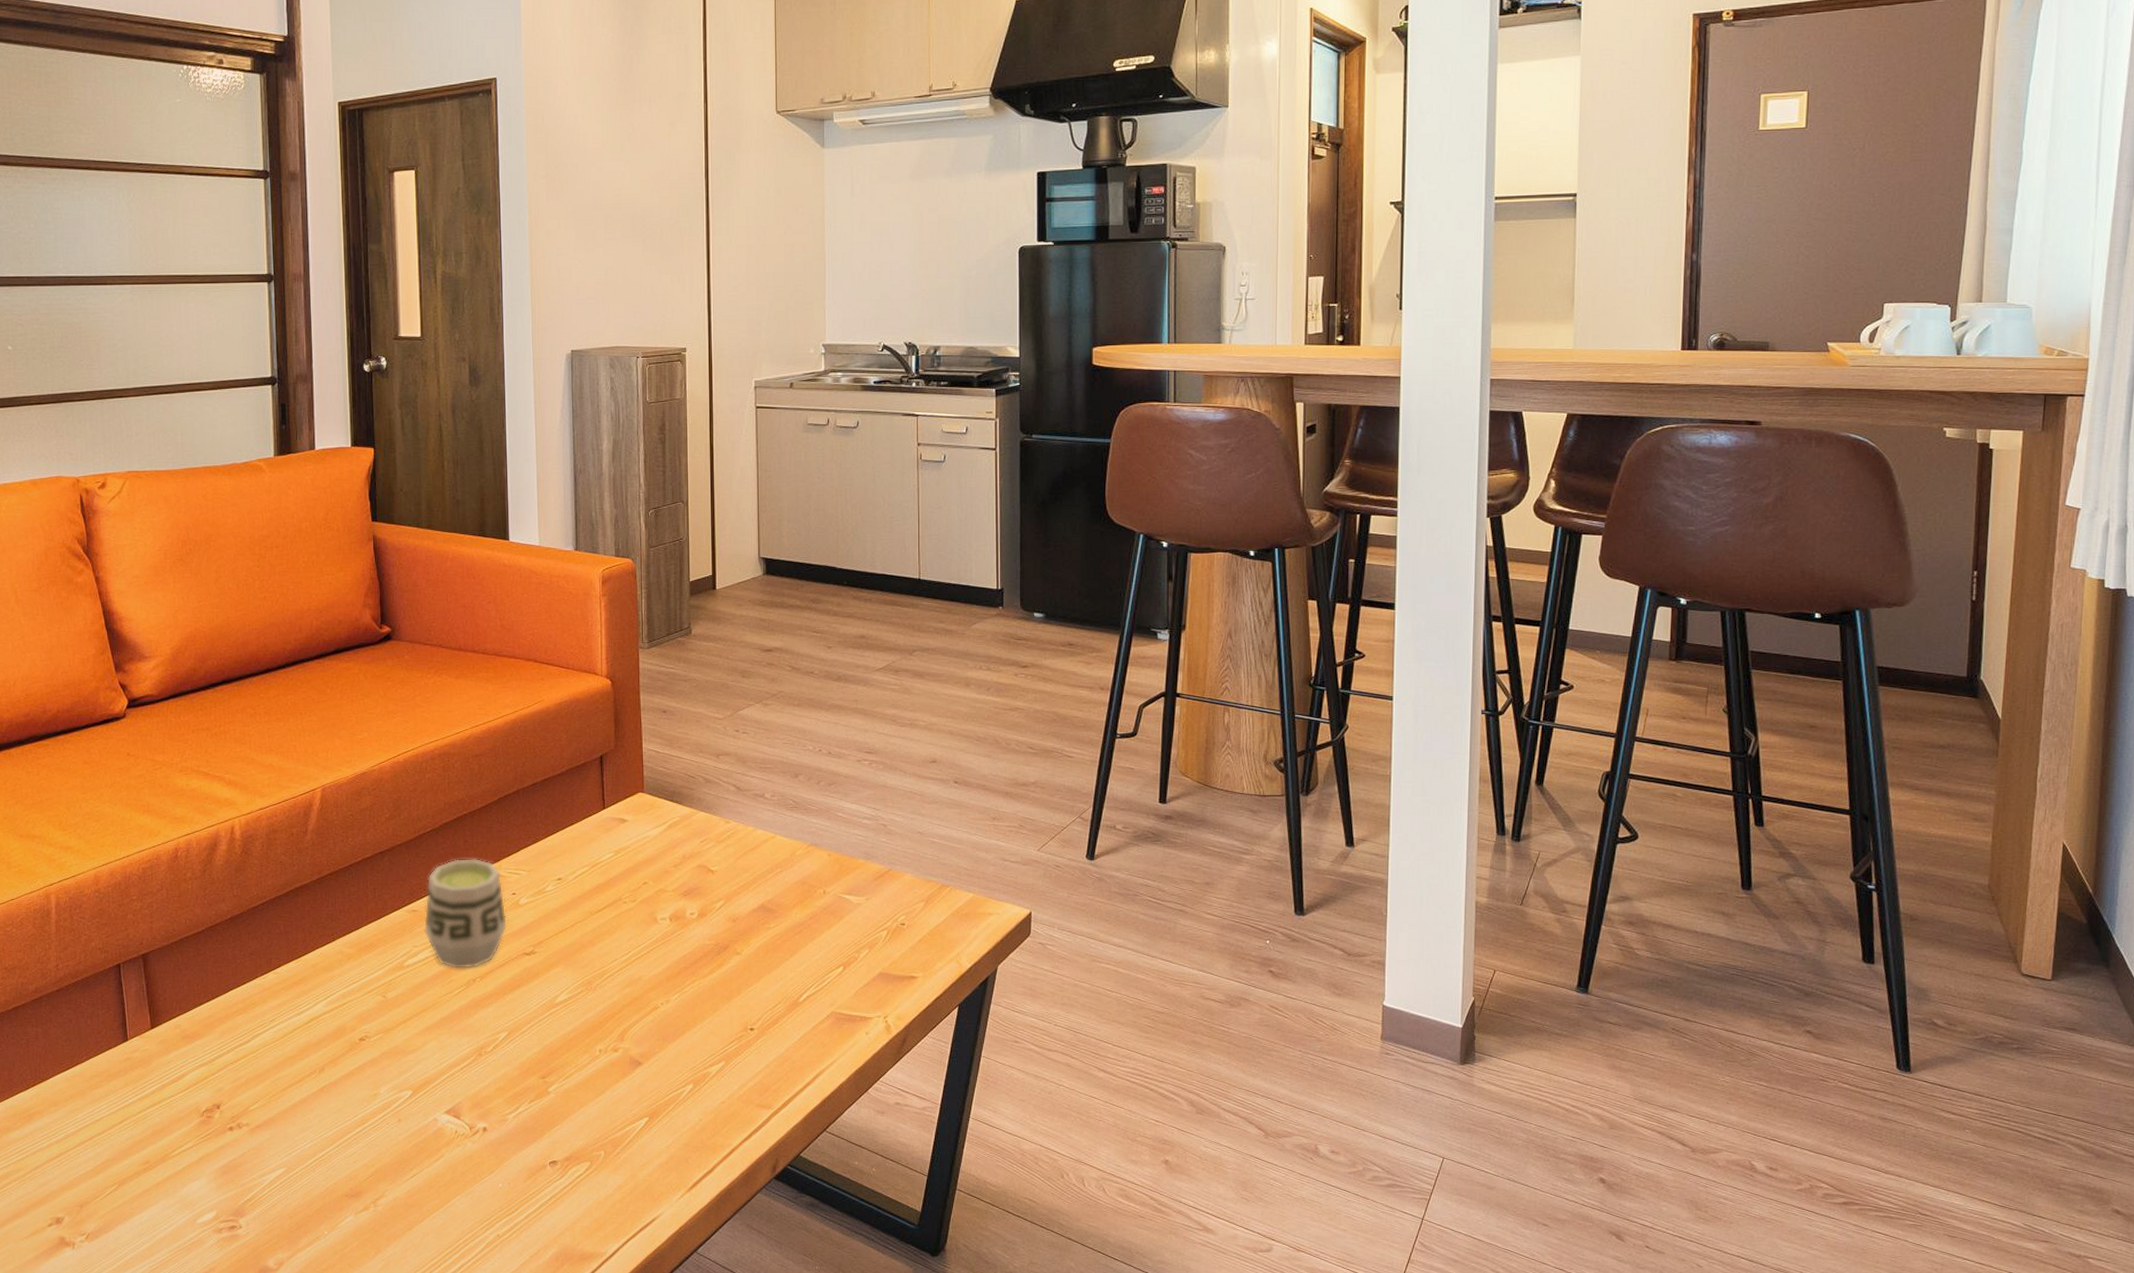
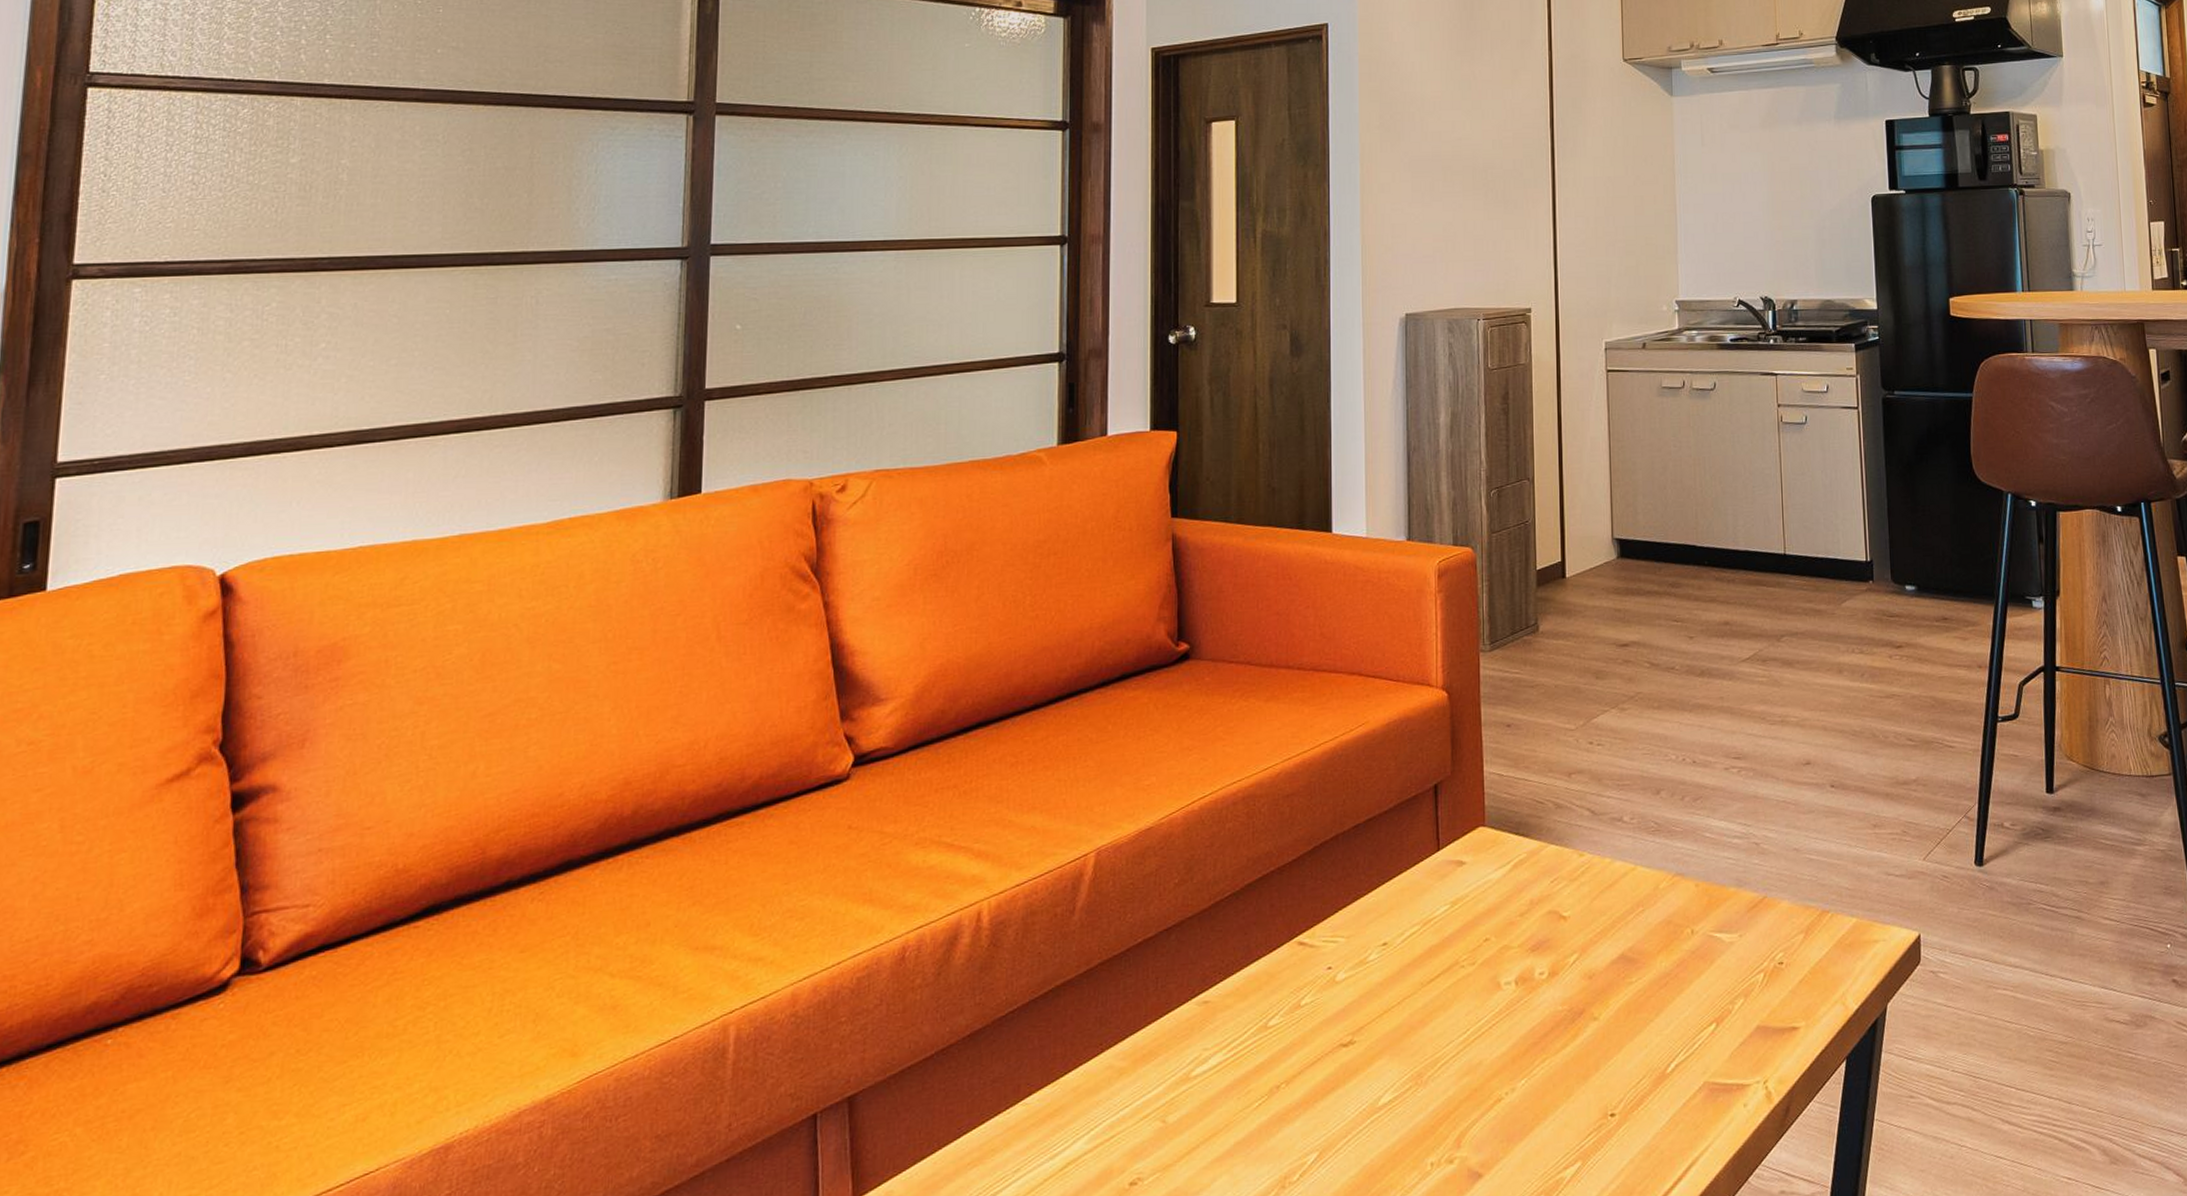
cup: present [423,858,508,970] -> none [1217,926,1321,1075]

